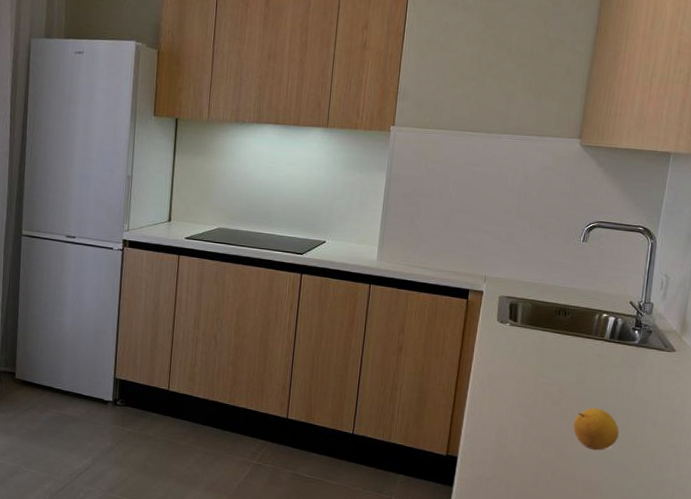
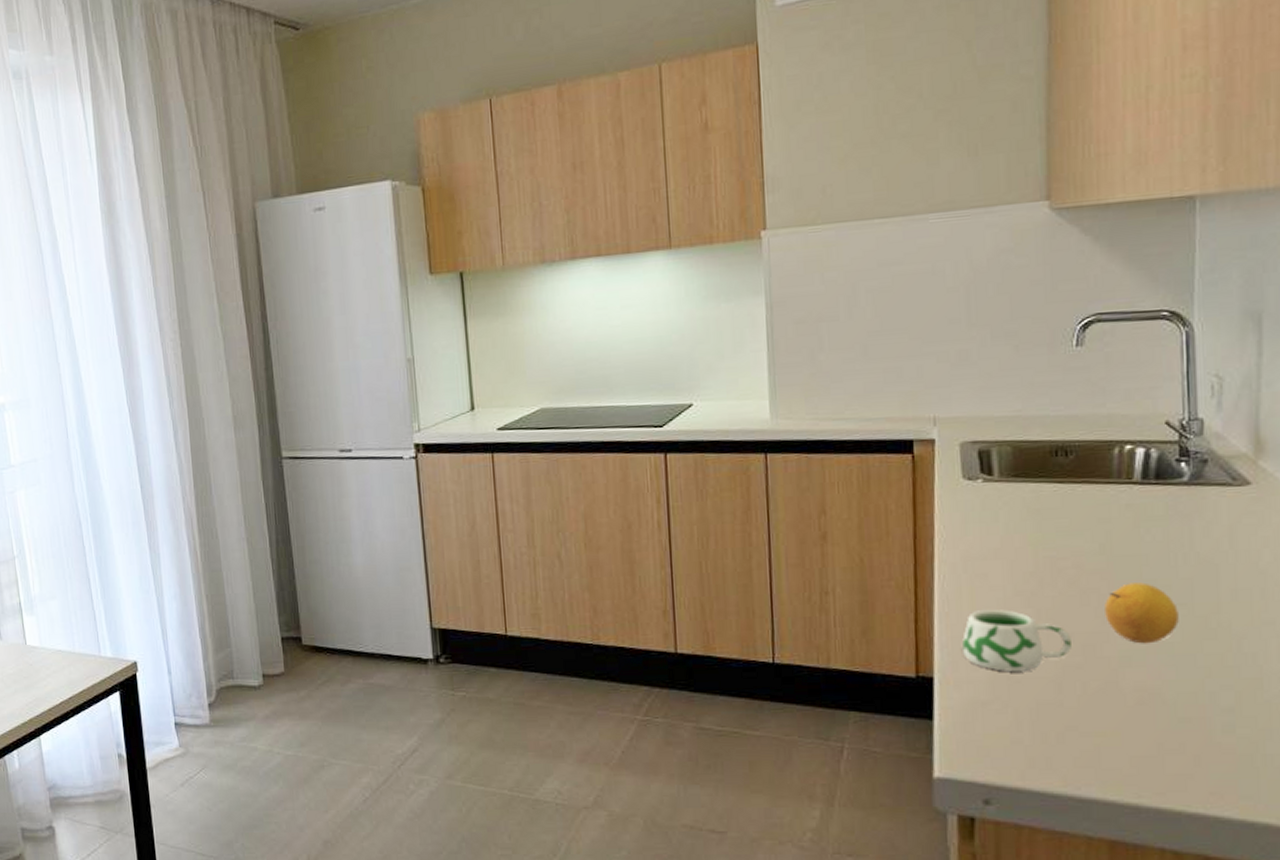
mug: none [479,414,550,460] -> present [962,609,1071,671]

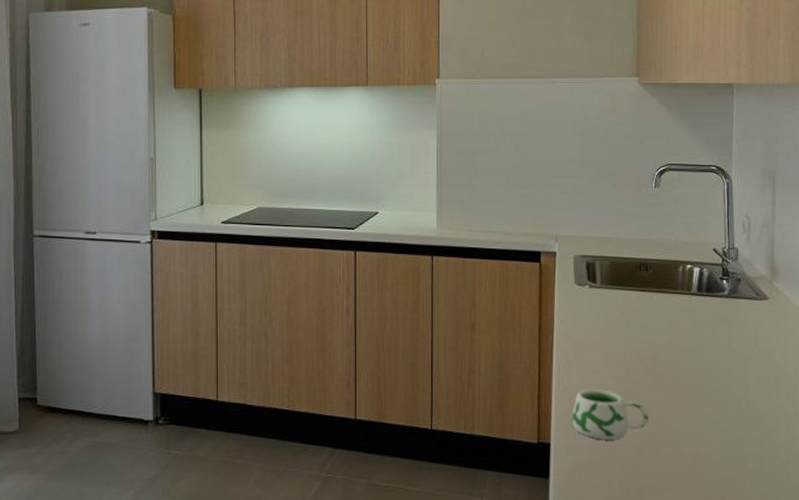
fruit: present [1105,582,1179,644] -> none [672,371,721,419]

